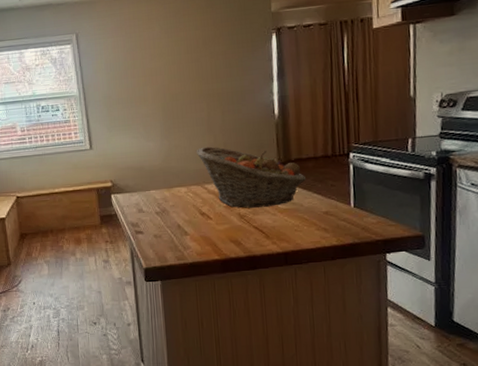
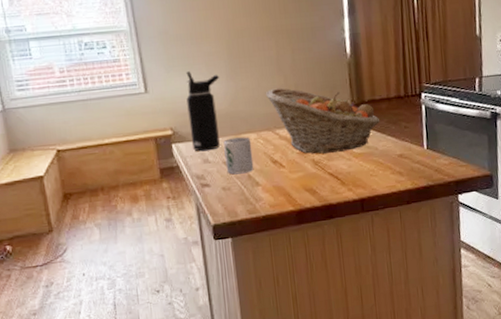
water bottle: none [125,131,155,202] -> present [186,71,220,152]
mug: none [156,190,183,224] -> present [223,136,254,175]

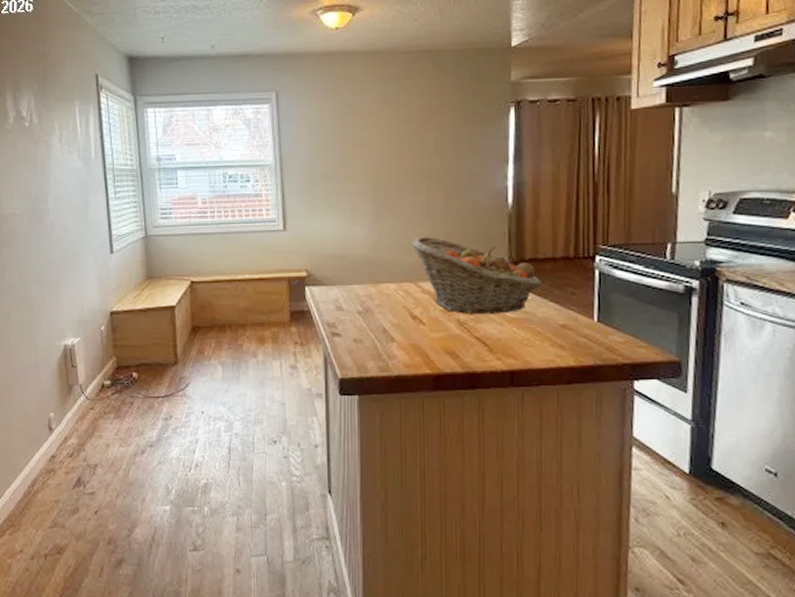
water bottle: present [186,71,220,152] -> none [325,211,363,298]
mug: present [223,136,254,175] -> none [360,286,391,326]

